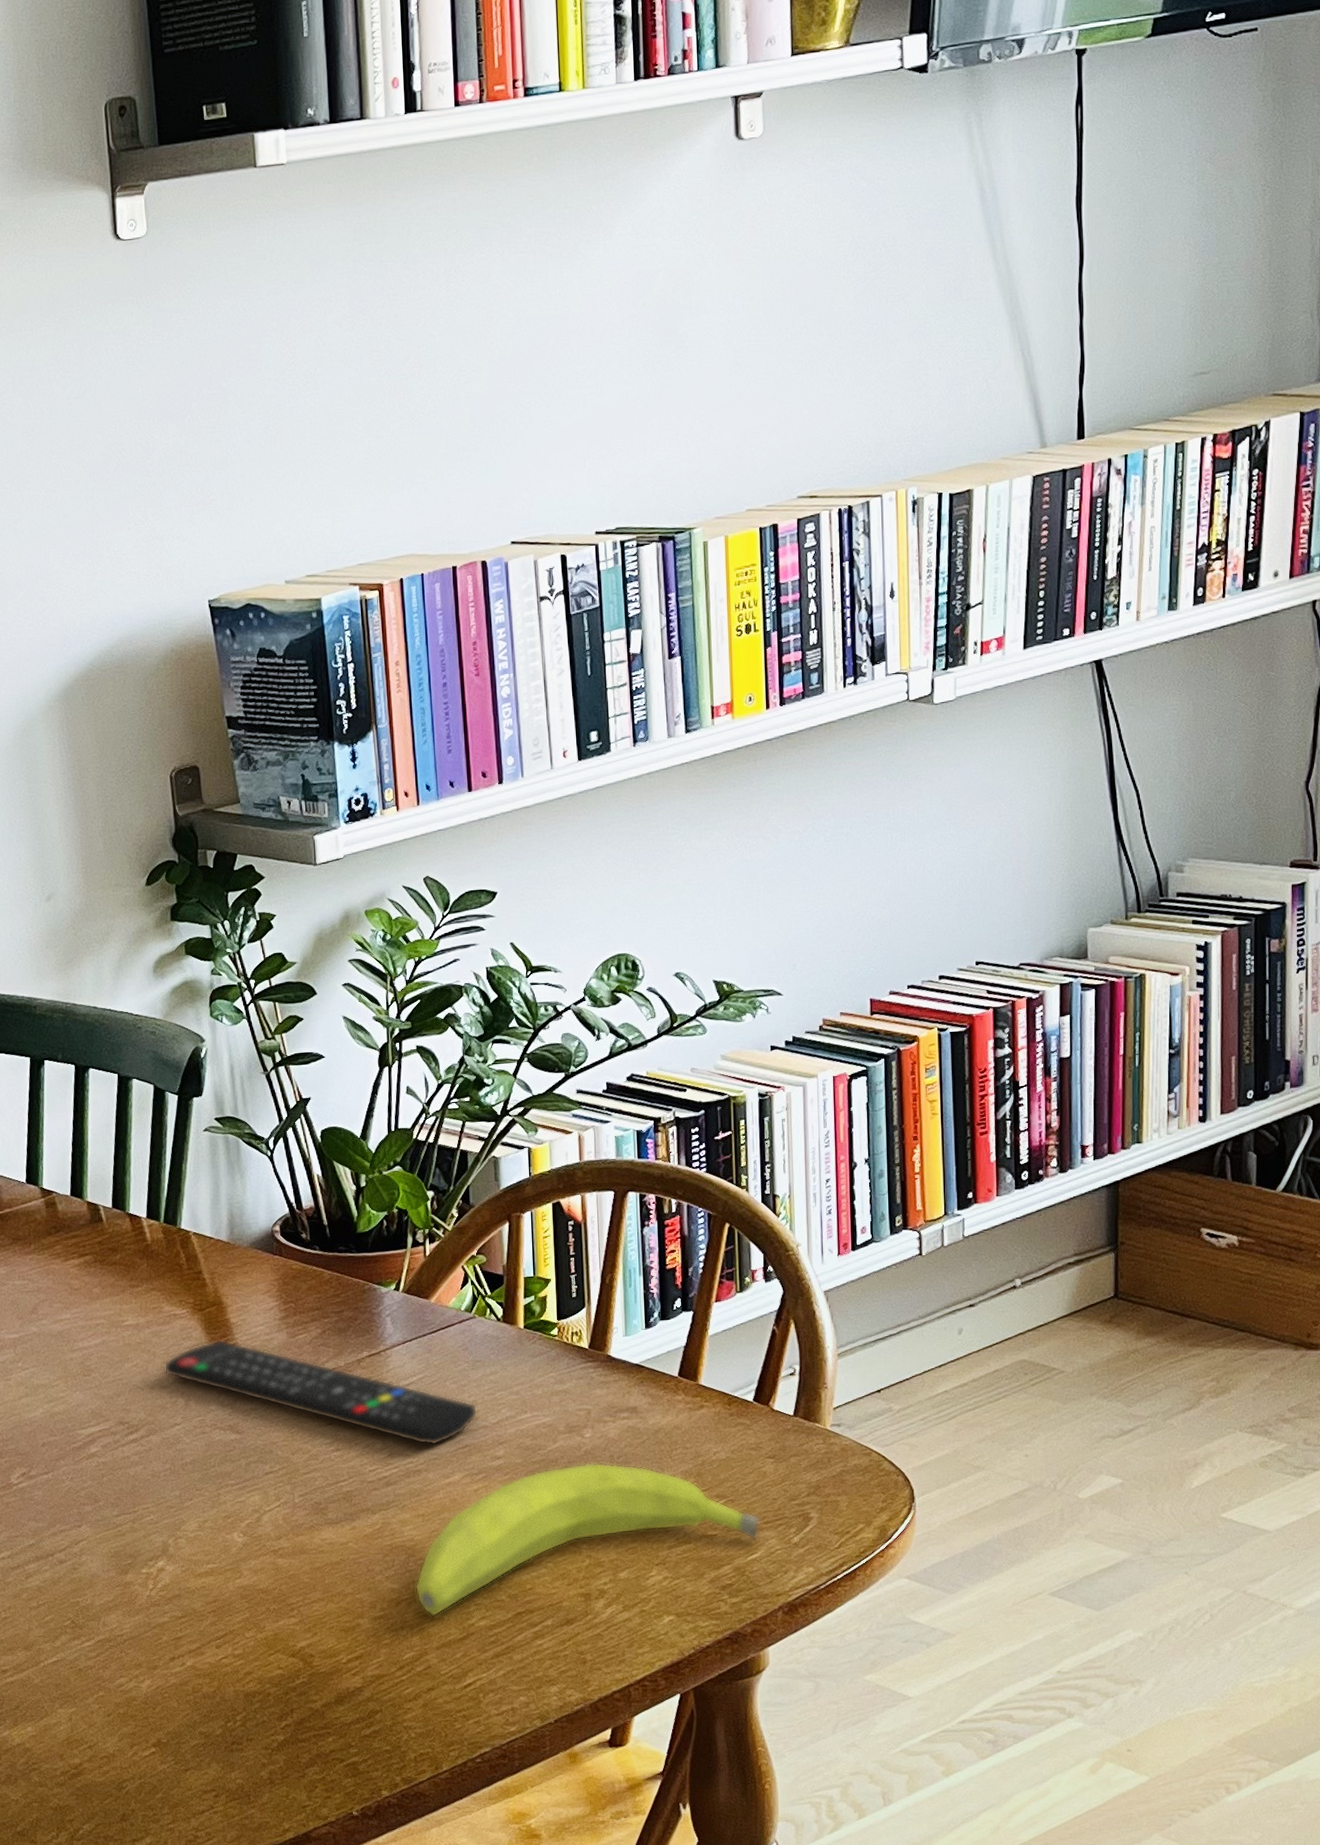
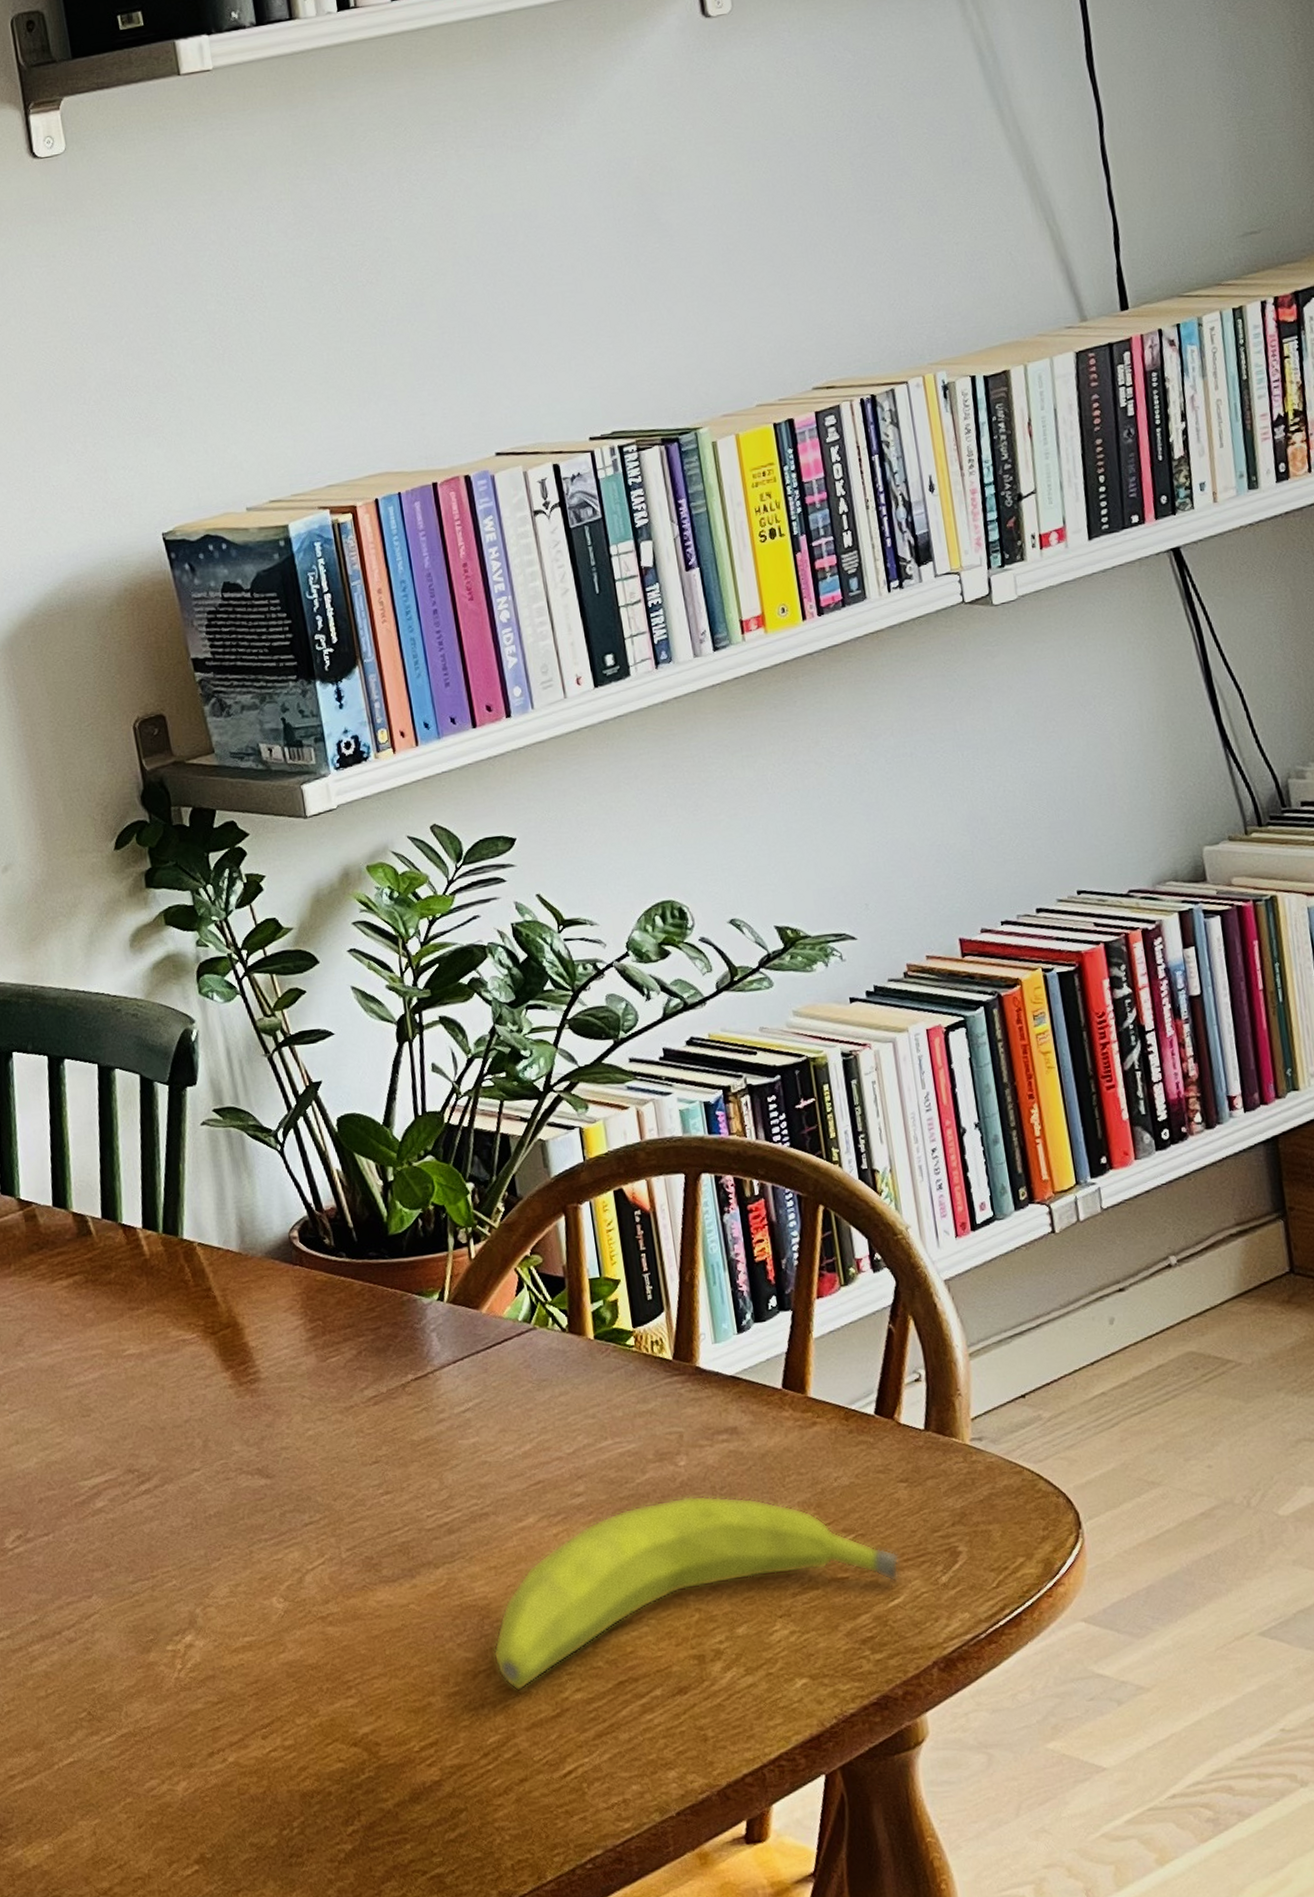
remote control: present [163,1339,478,1445] -> none [174,1367,550,1483]

